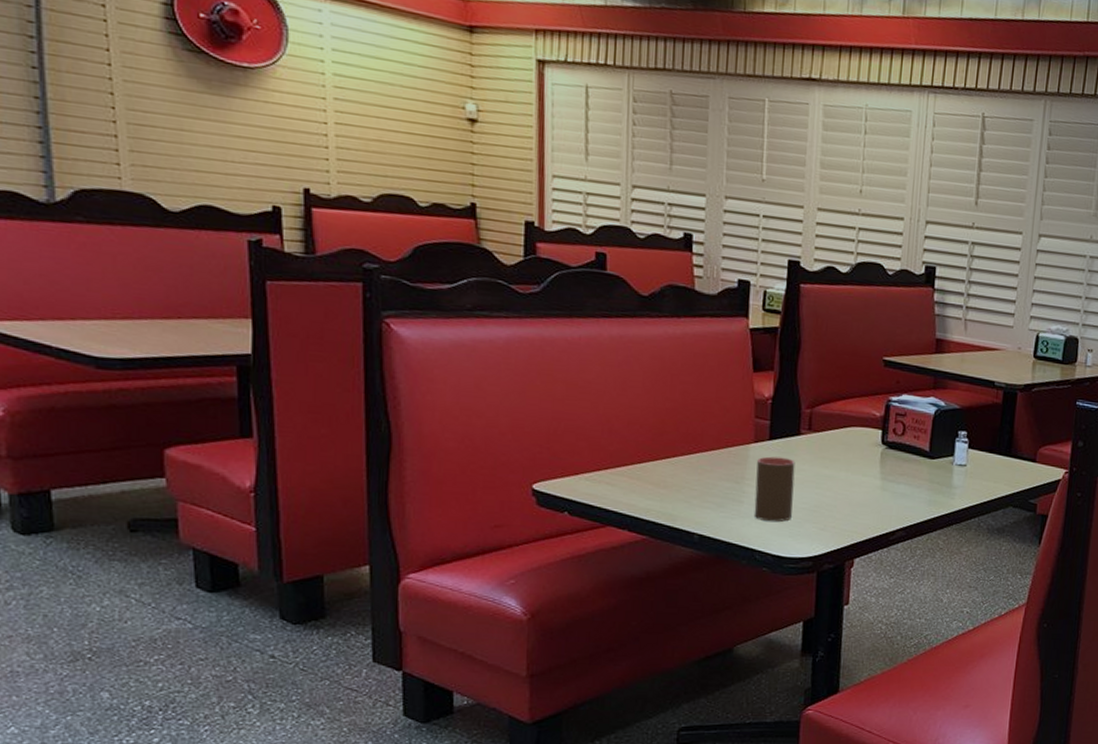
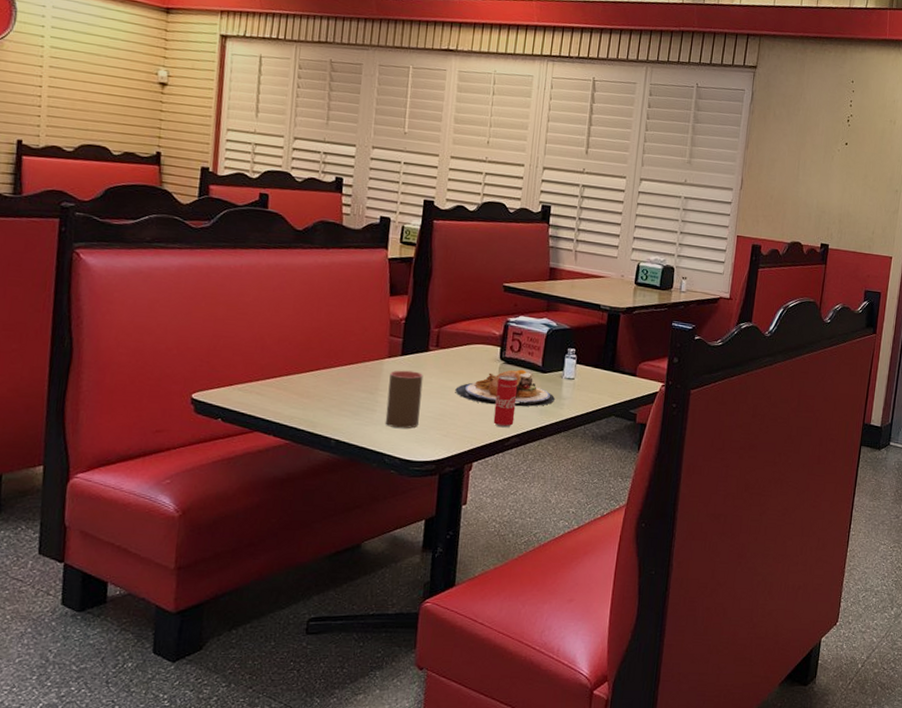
plate: none [832,455,945,497] -> present [455,369,555,407]
beverage can: none [876,461,903,521] -> present [493,375,518,428]

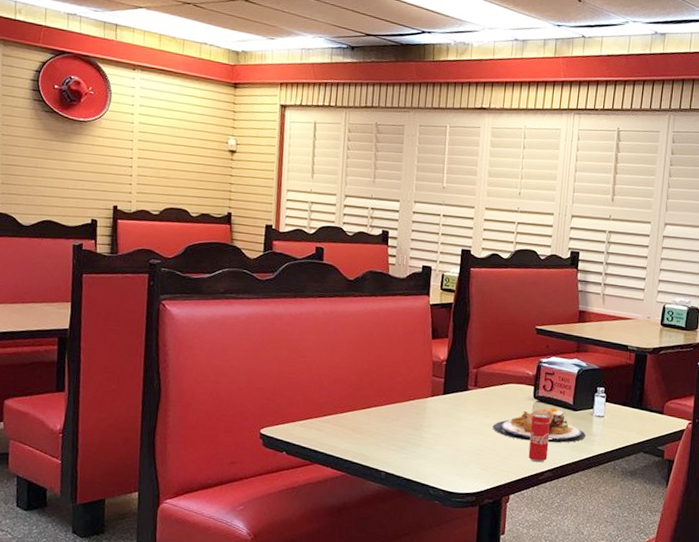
cup: present [385,370,424,429] -> none [429,408,464,463]

